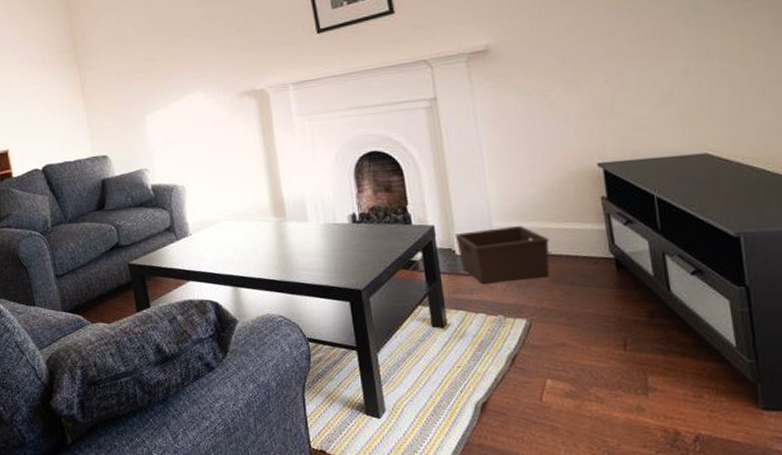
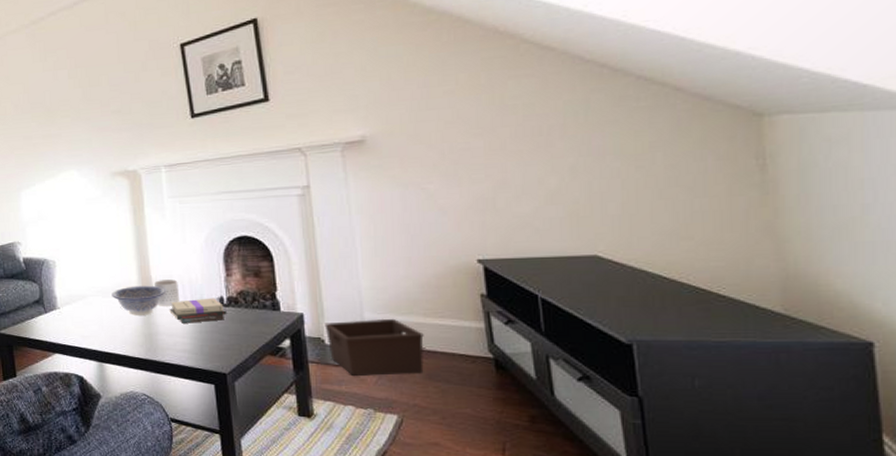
decorative bowl: none [244,206,299,238] -> present [112,285,167,315]
mug: none [286,199,312,228] -> present [154,280,179,307]
books: none [302,215,360,243] -> present [169,298,227,323]

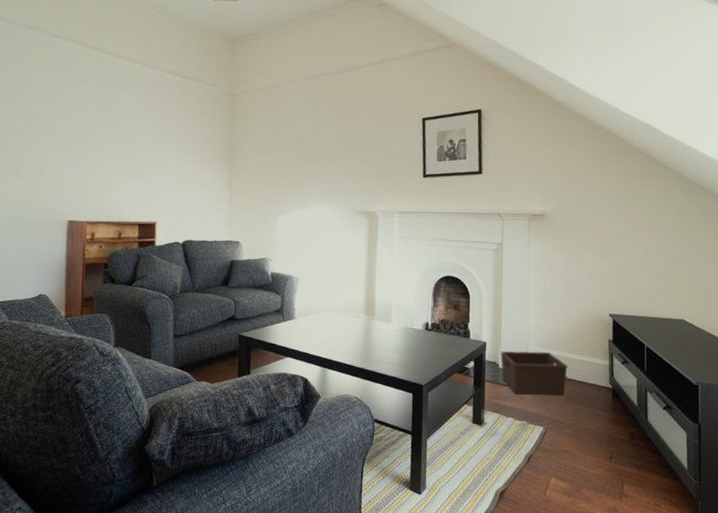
decorative bowl: present [112,285,167,315] -> none [341,306,386,332]
mug: present [154,280,179,307] -> none [377,304,396,327]
books: present [169,298,227,323] -> none [385,322,430,342]

